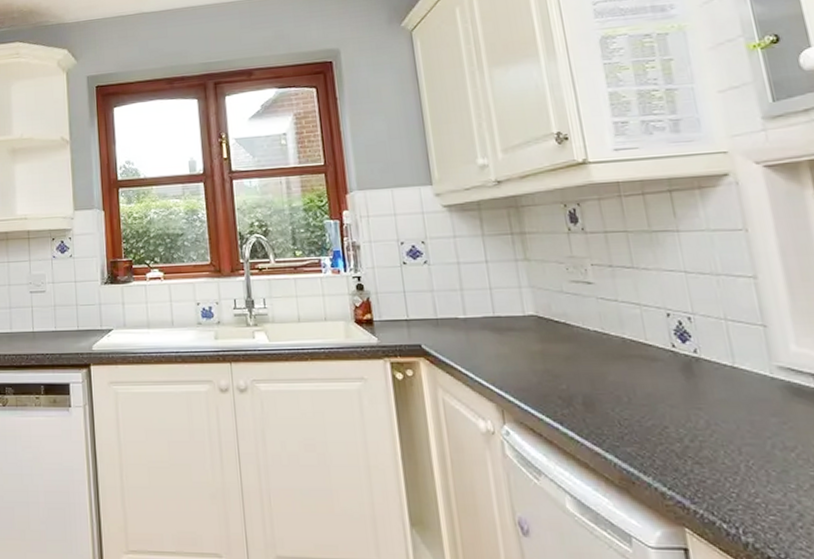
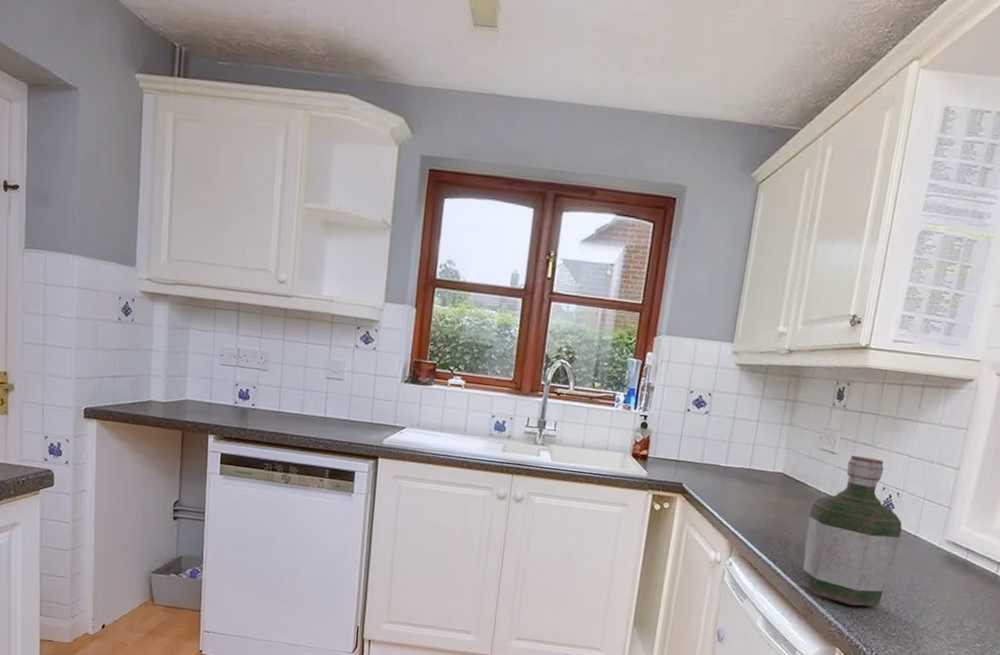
bottle: none [584,281,722,468] -> present [801,455,903,607]

